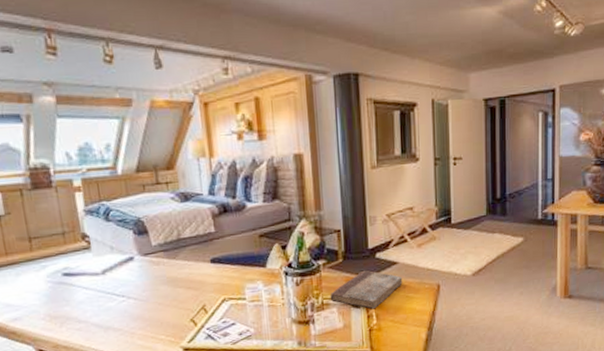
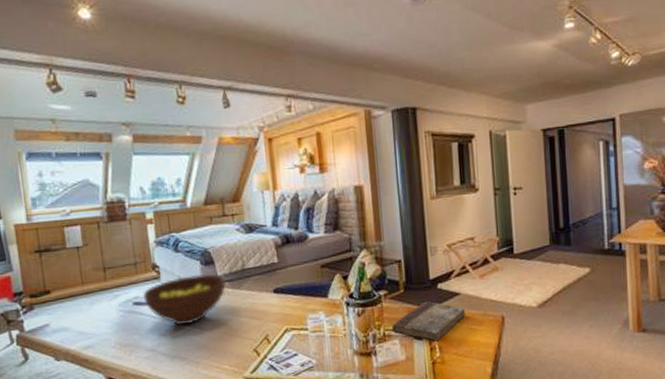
fruit bowl: none [72,243,161,296] -> present [143,273,226,325]

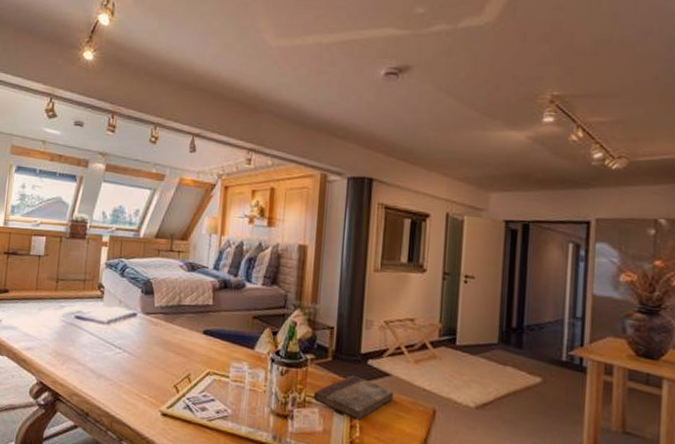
fruit bowl: present [143,273,226,325] -> none [85,300,161,347]

